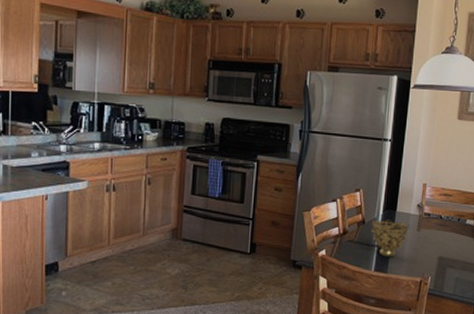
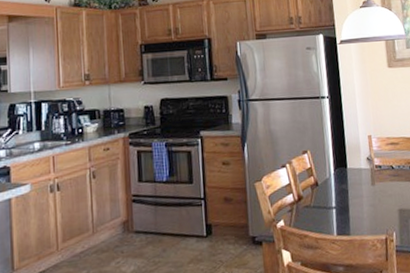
decorative bowl: present [371,218,409,257] -> none [325,177,364,218]

